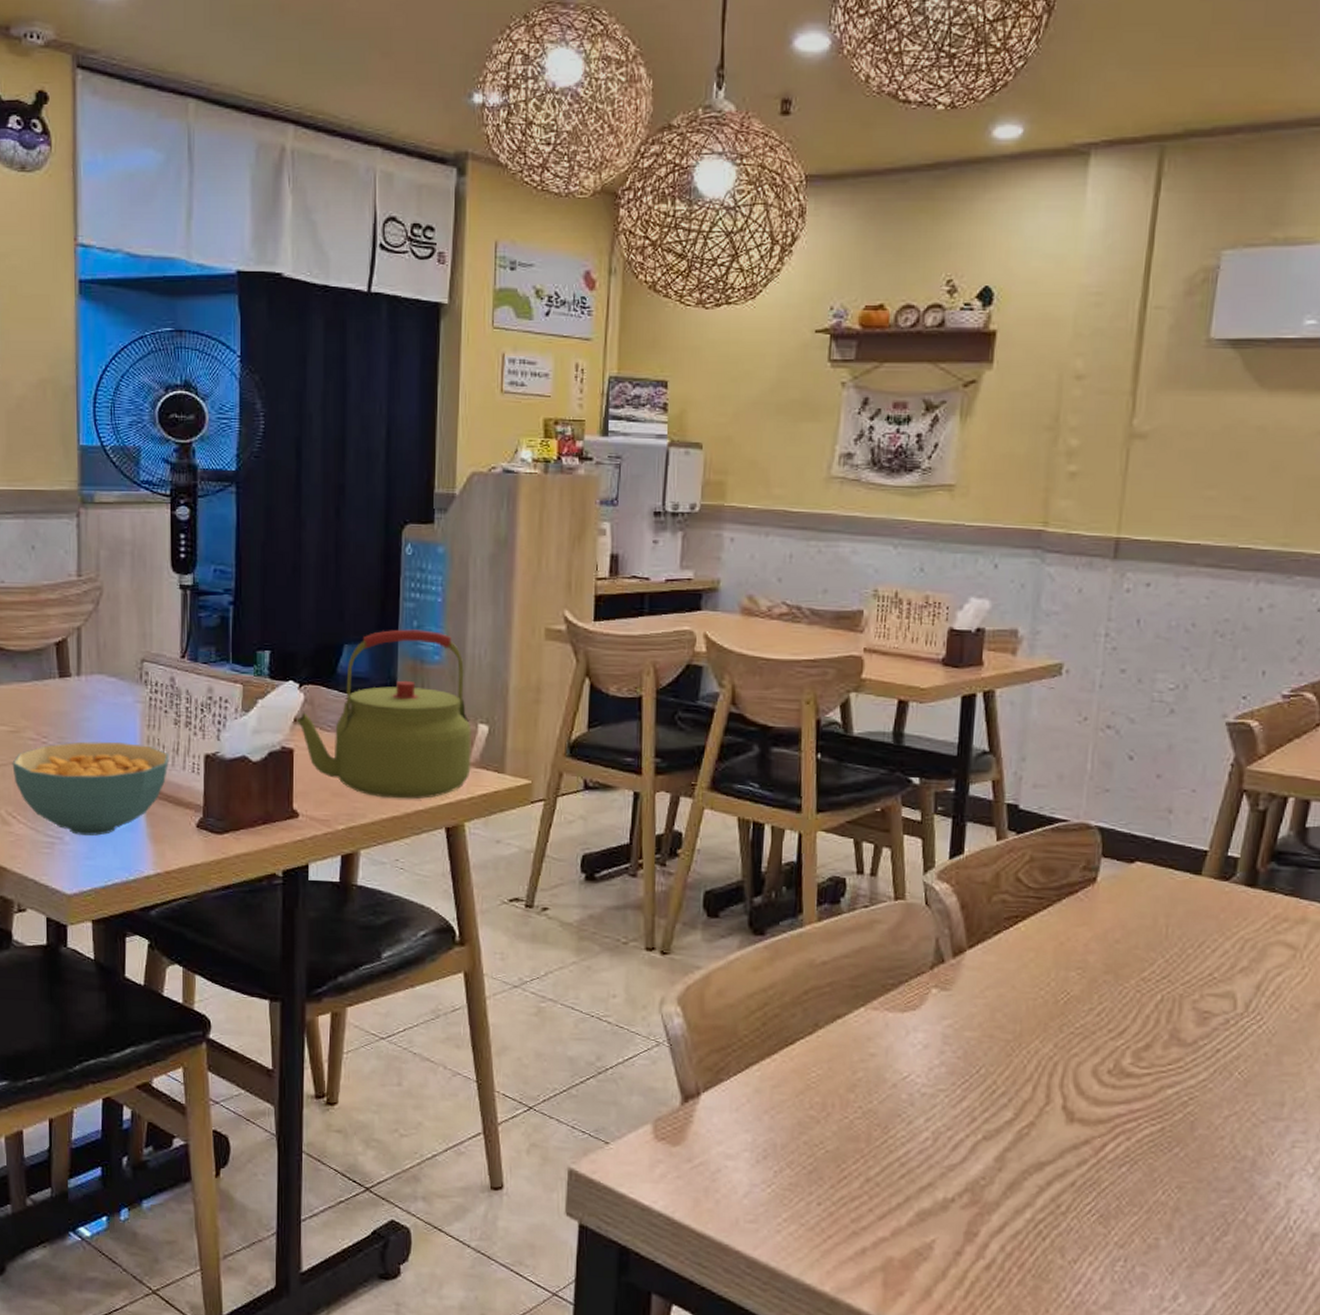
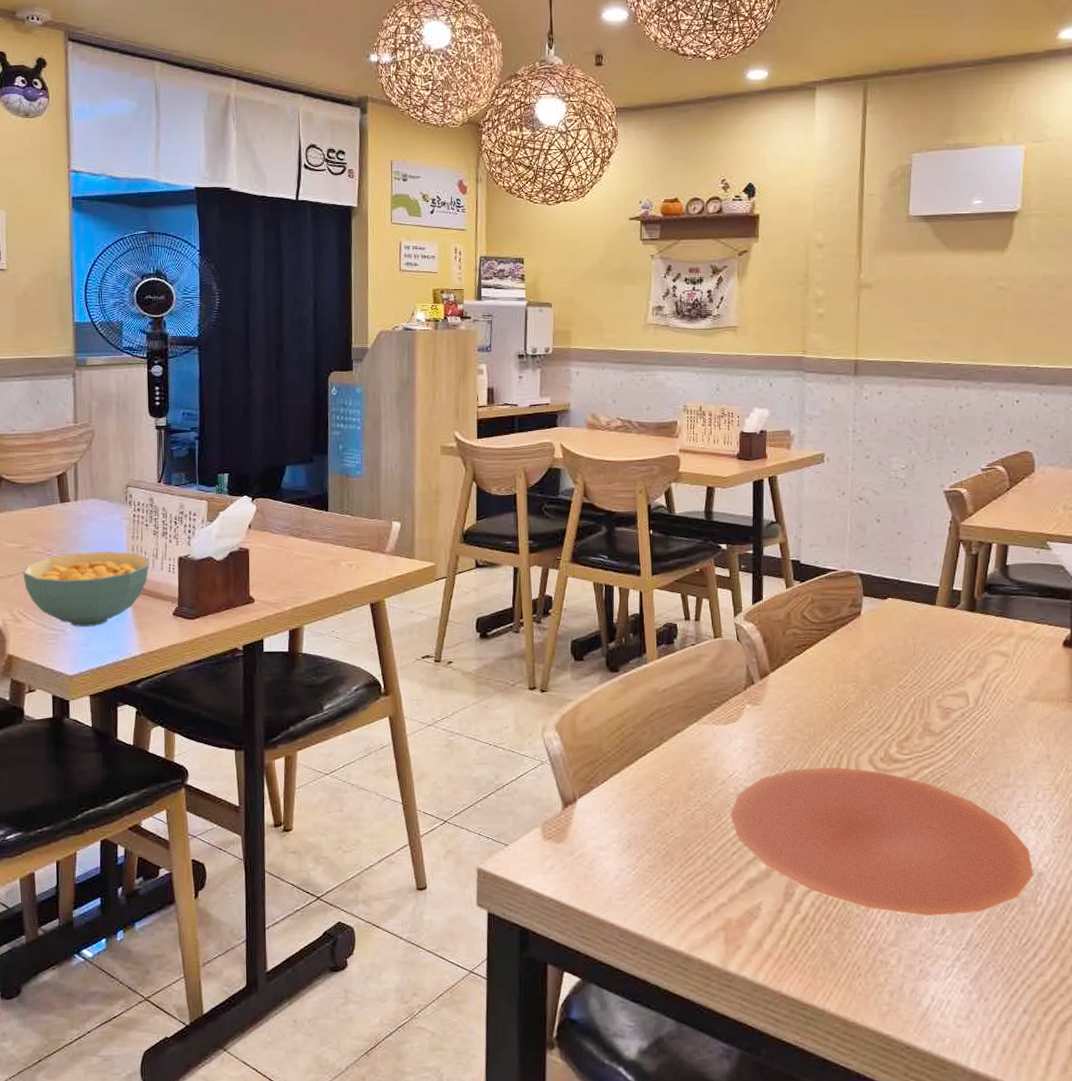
kettle: present [296,629,472,799] -> none [250,451,388,583]
plate: none [901,1076,1306,1278] -> present [730,767,1034,917]

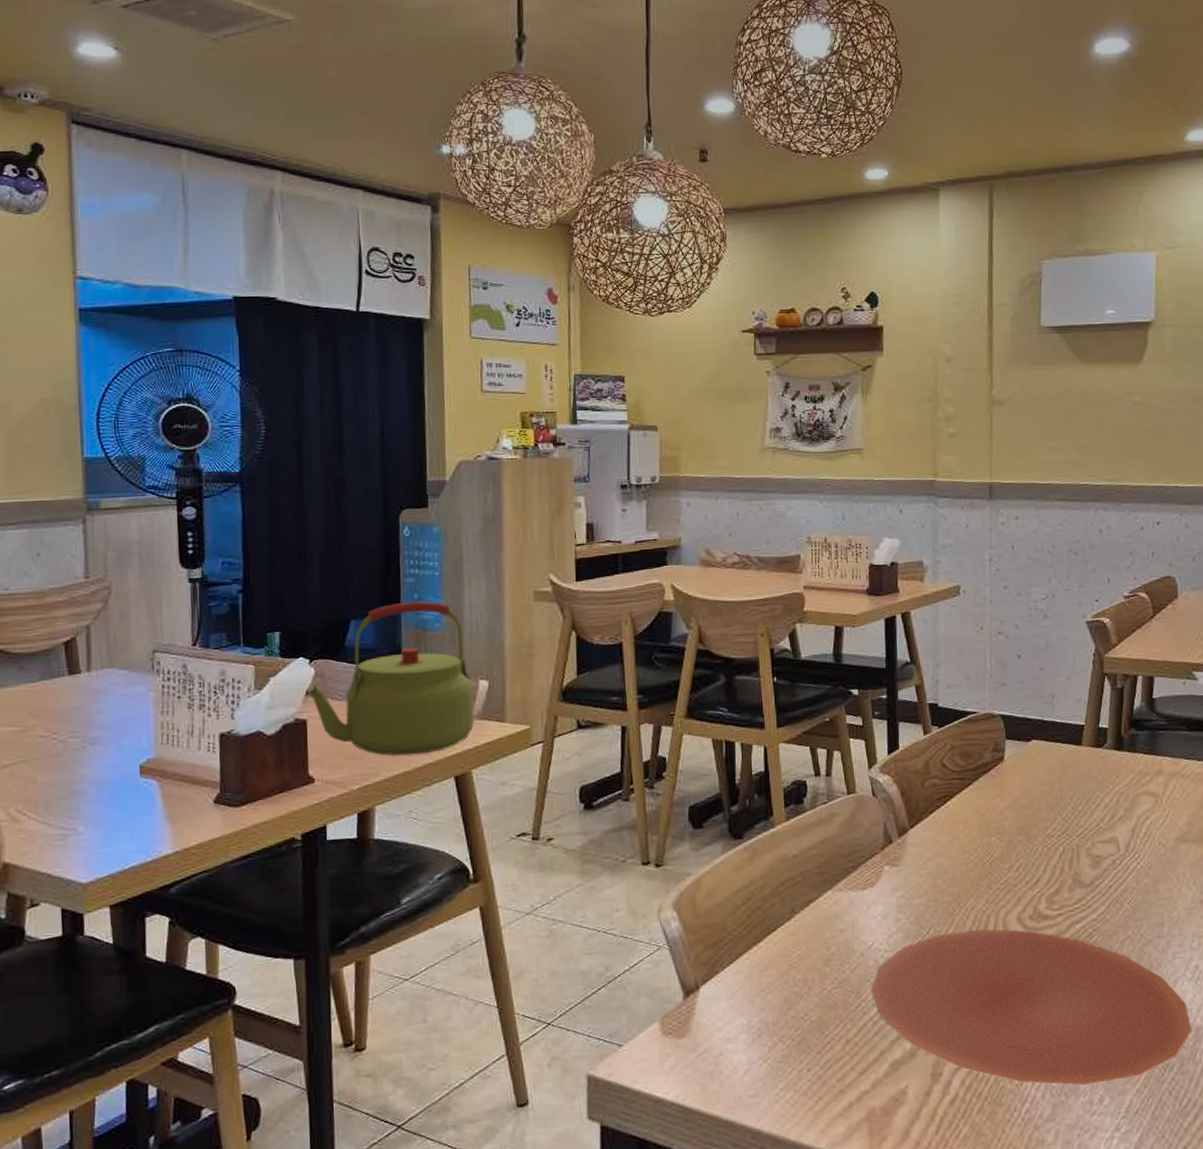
cereal bowl: present [23,551,150,627] -> none [21,730,184,824]
kettle: none [250,451,388,583] -> present [308,601,475,756]

